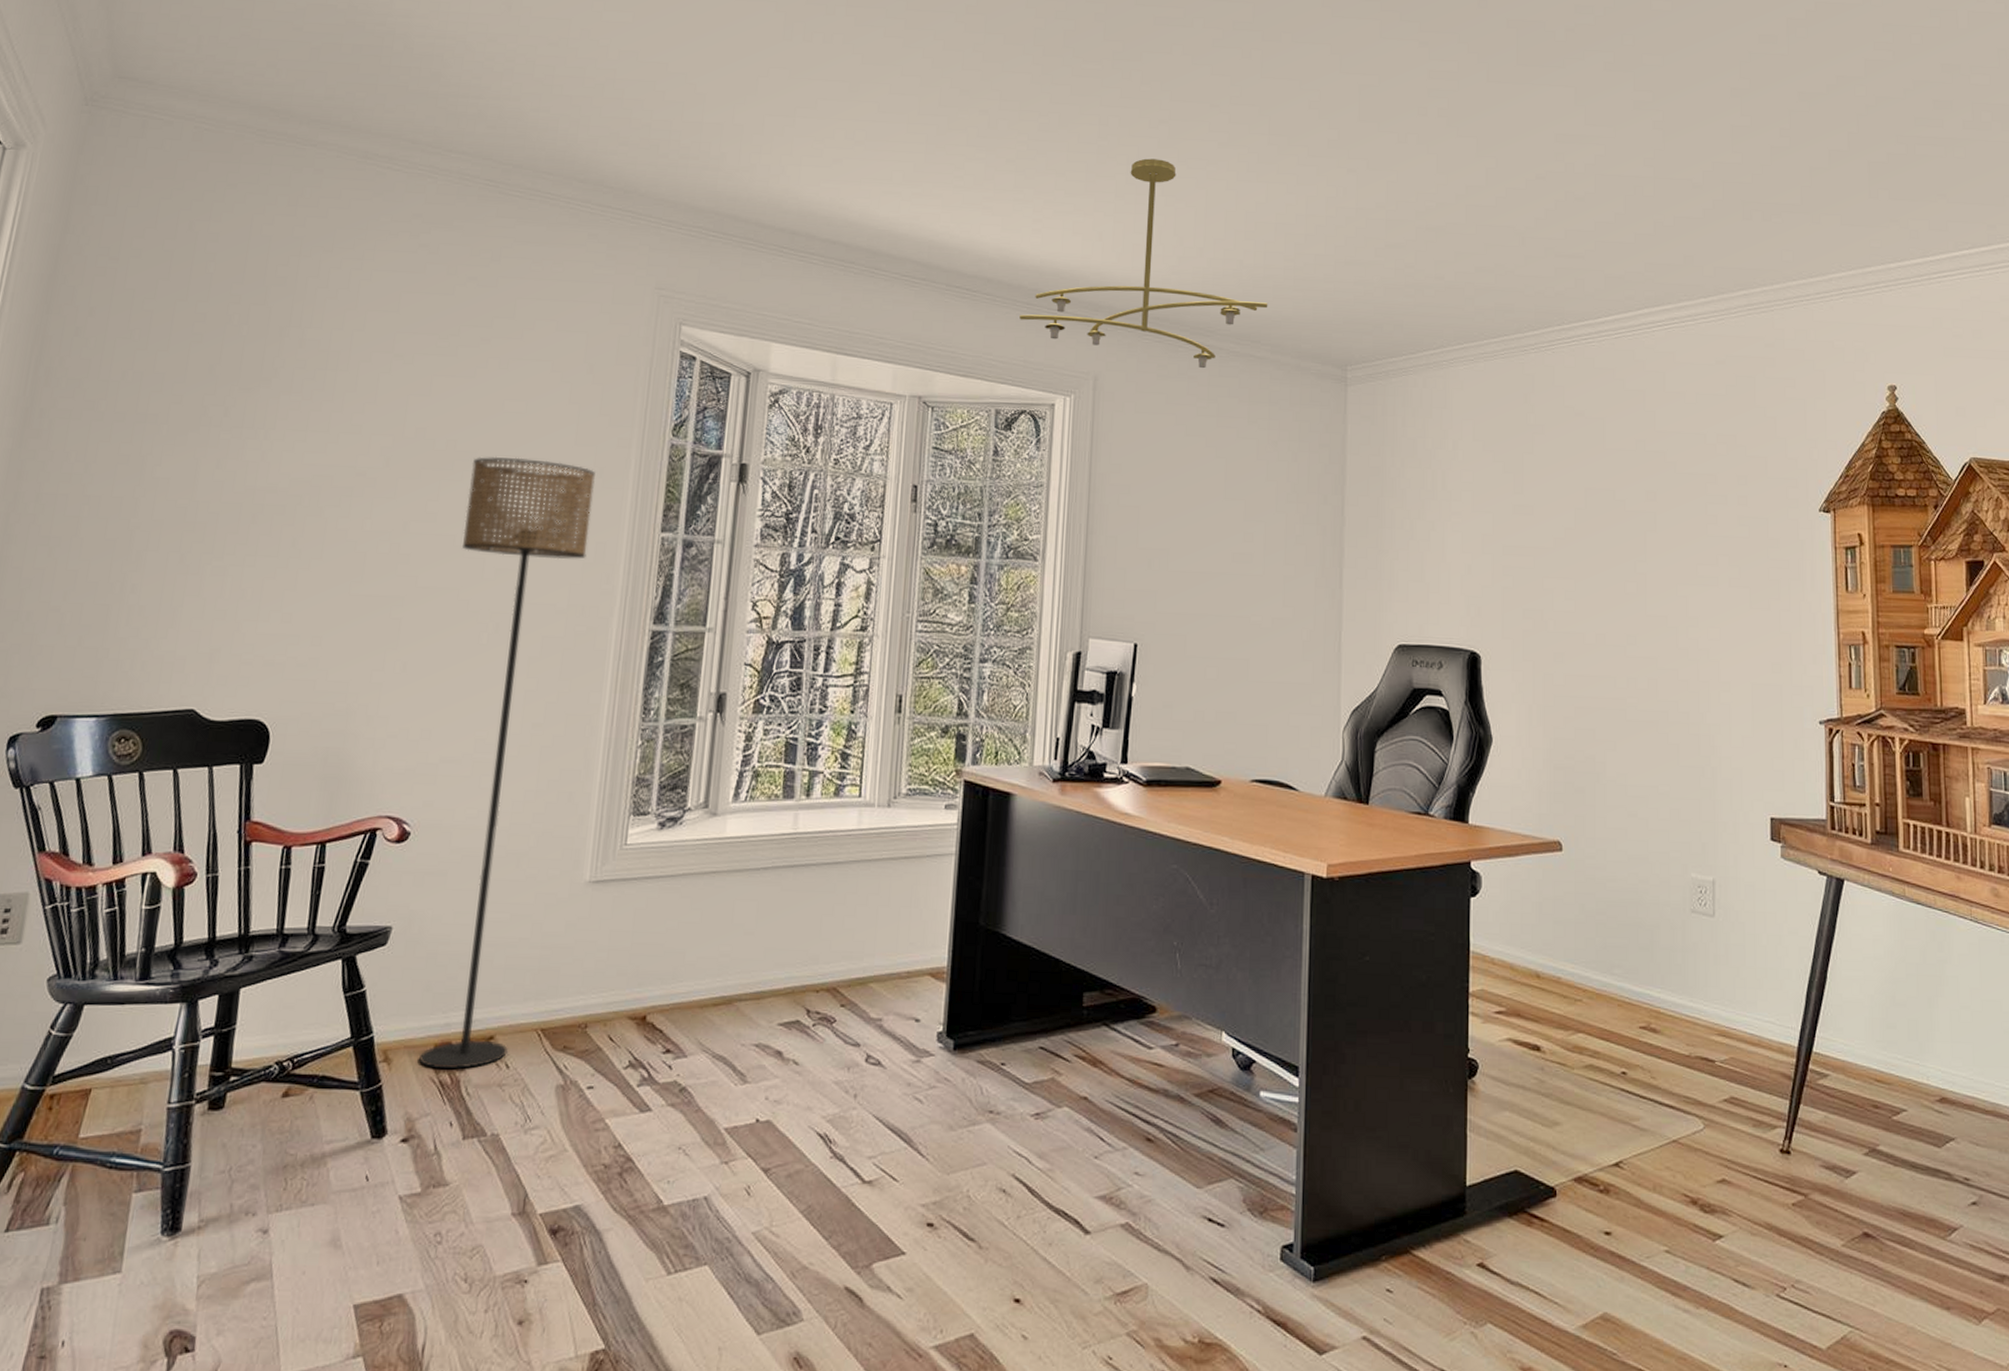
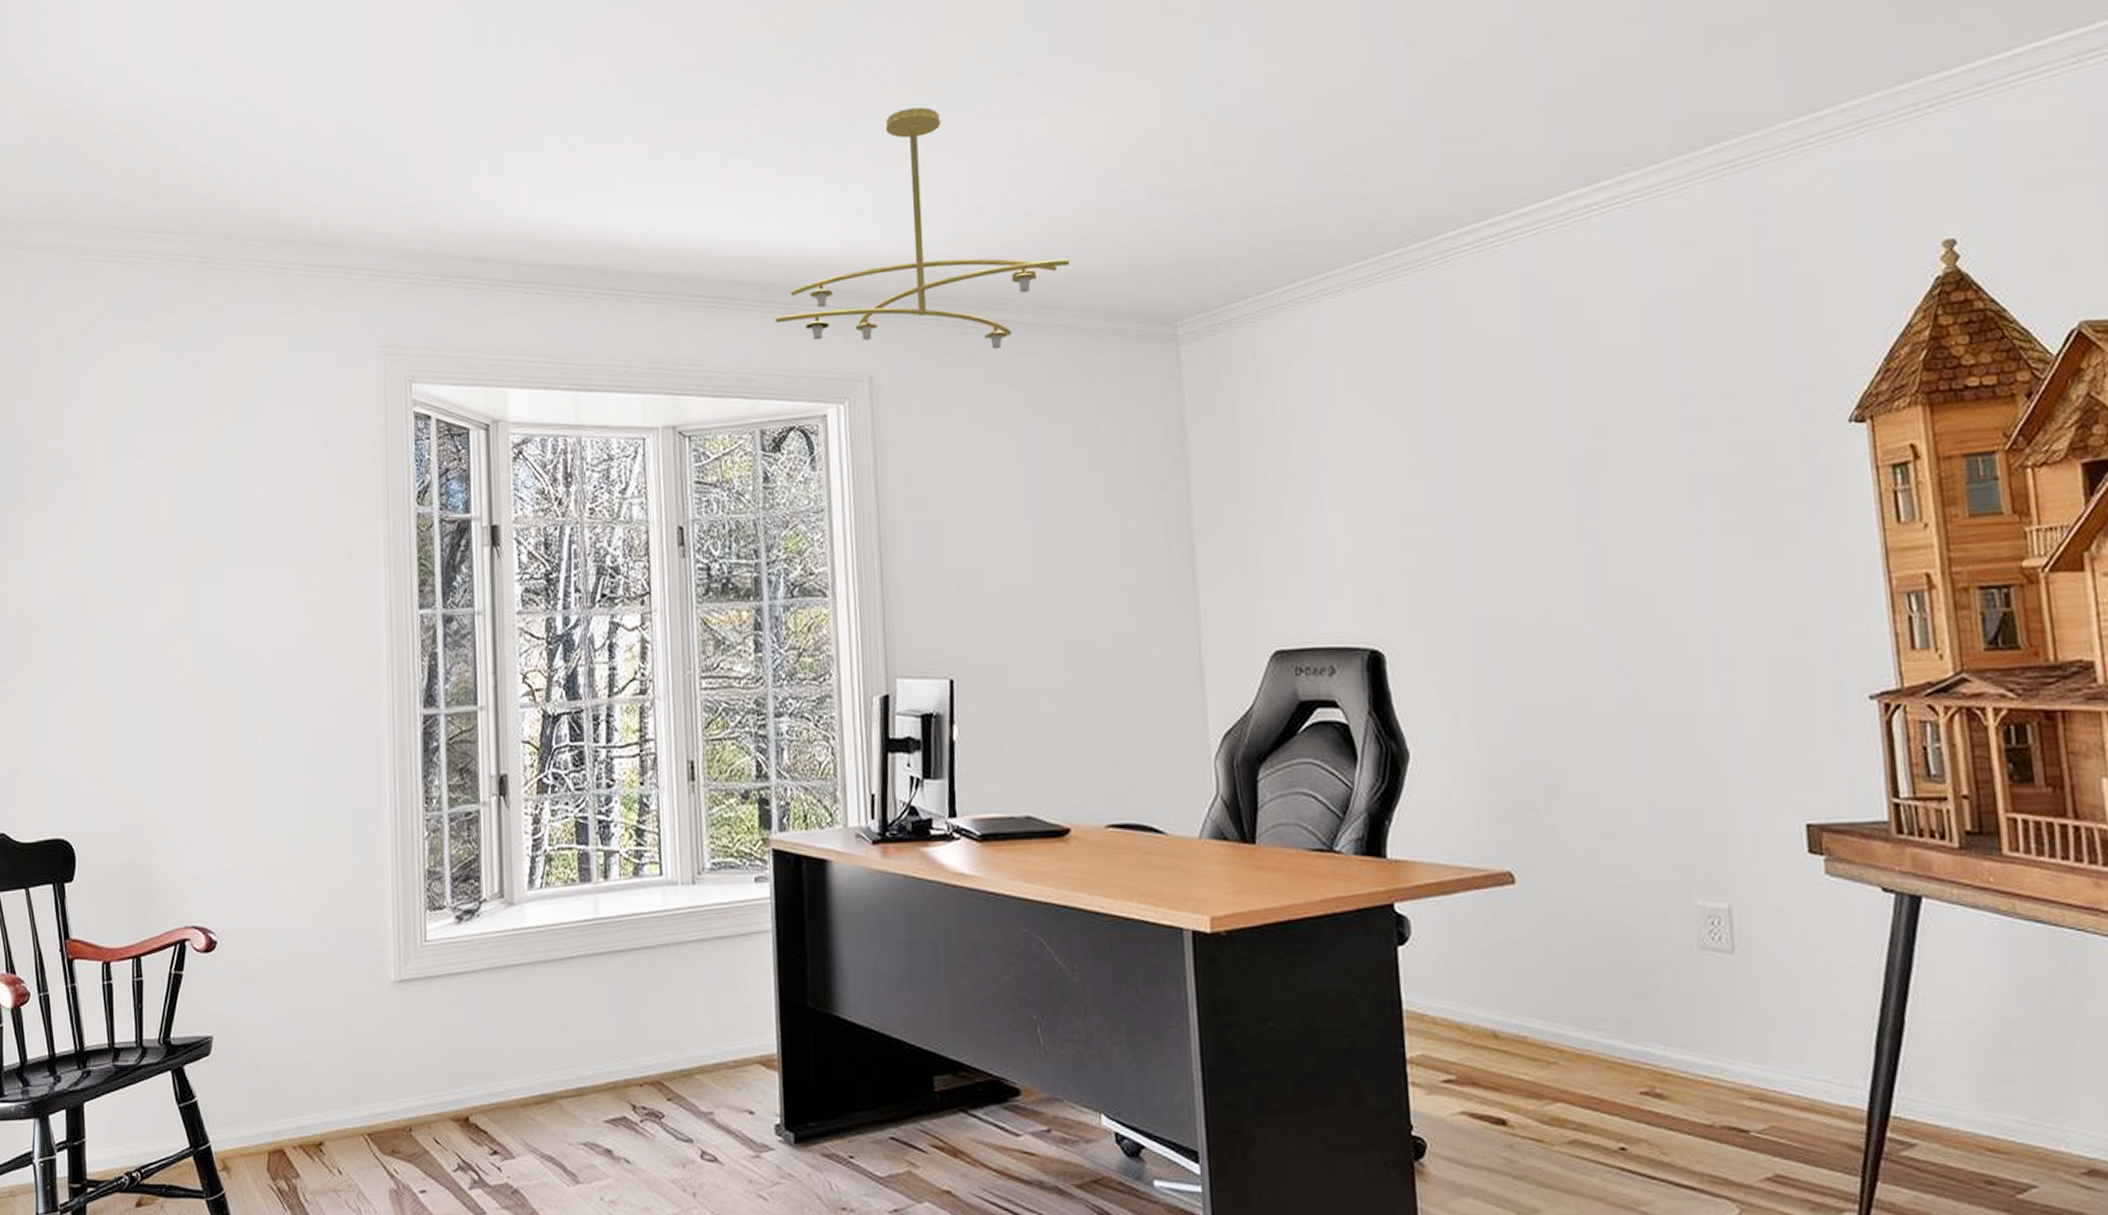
floor lamp: present [418,456,595,1069] -> none [224,546,348,1175]

